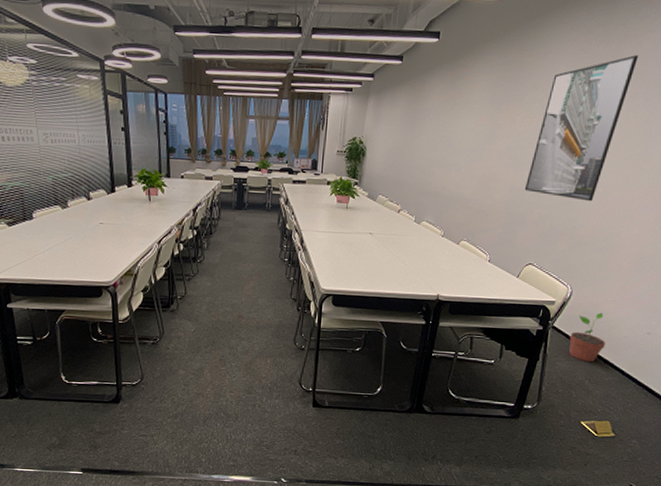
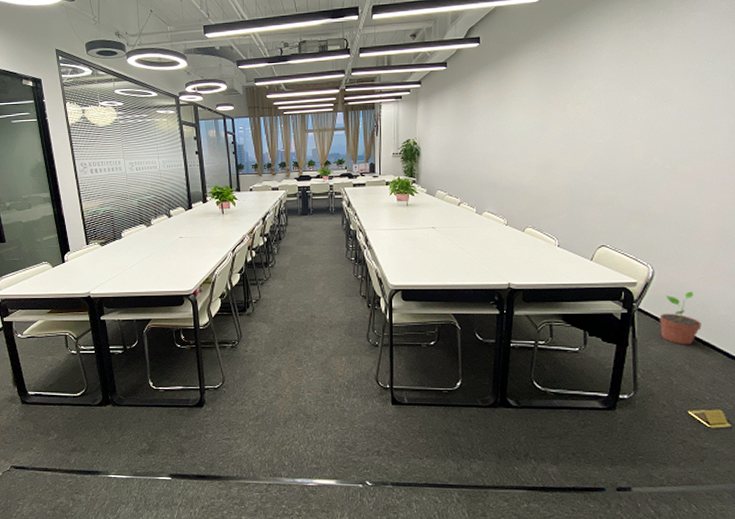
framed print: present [524,55,638,202] -> none [585,35,685,179]

